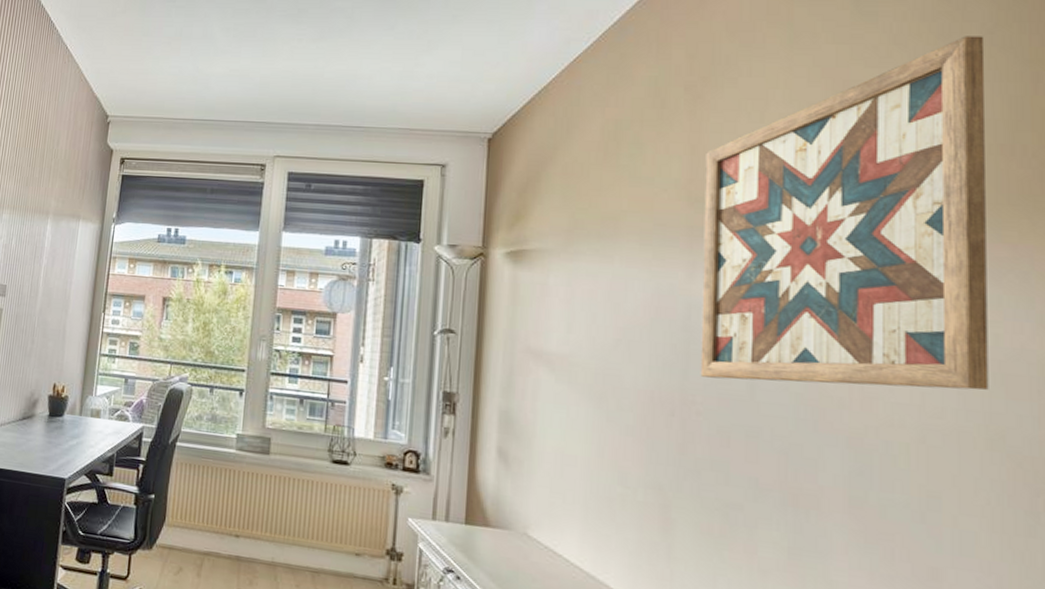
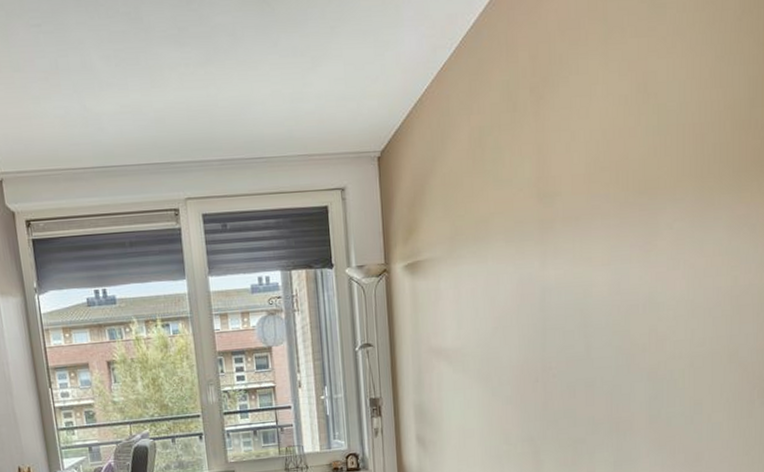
wall art: present [700,36,989,390] -> none [549,23,735,346]

